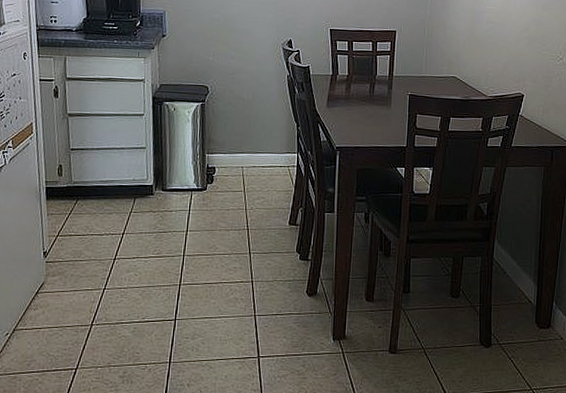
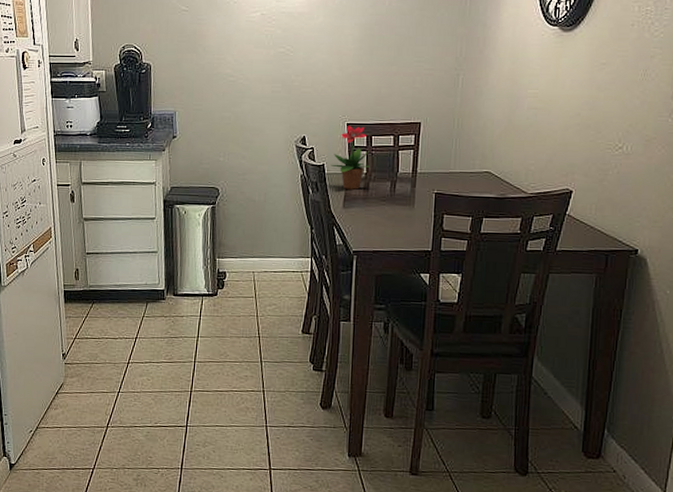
potted flower: none [315,31,351,90] -> present [331,126,370,190]

